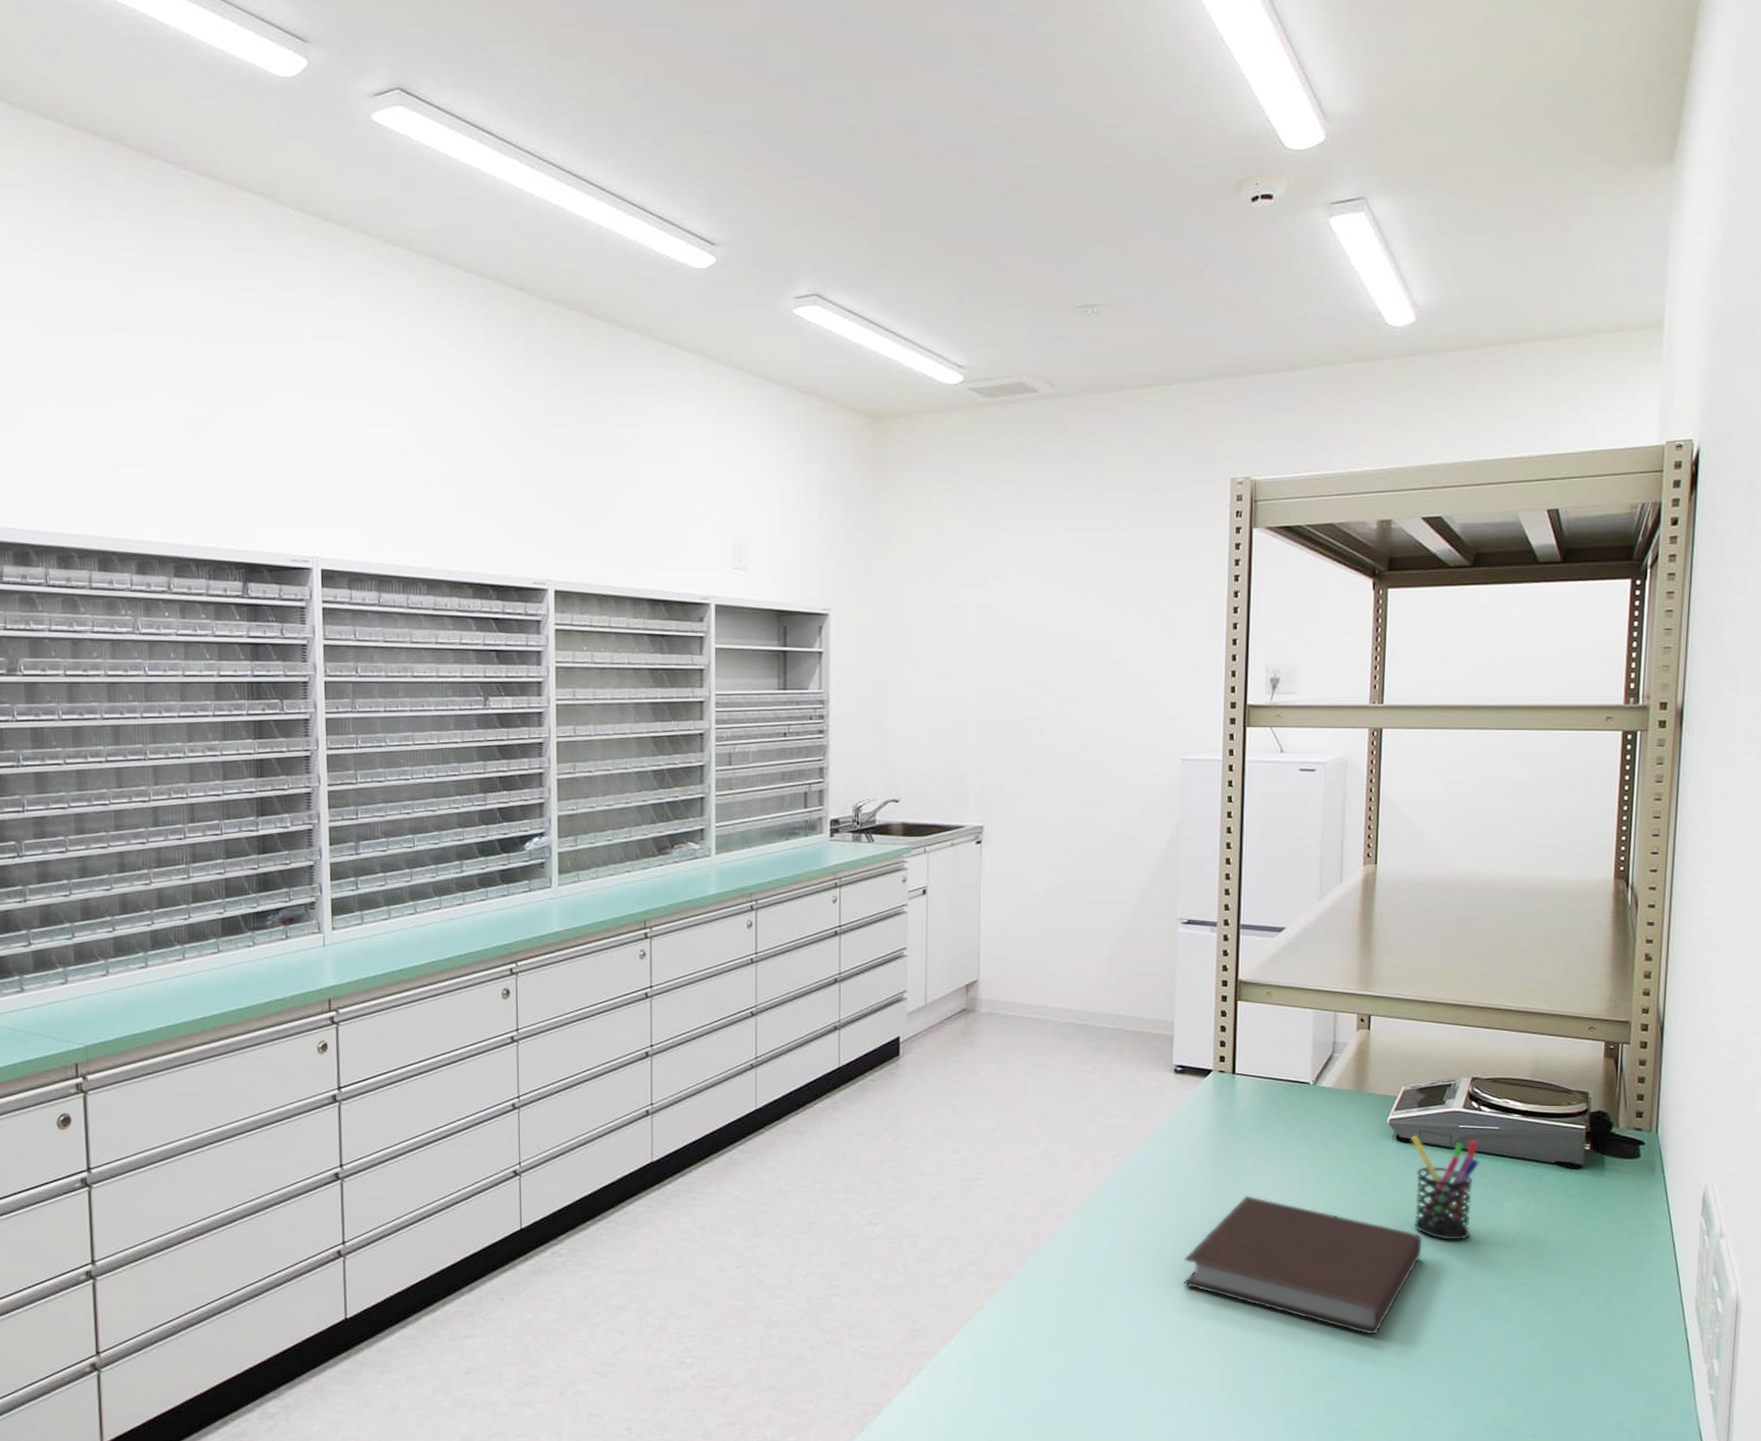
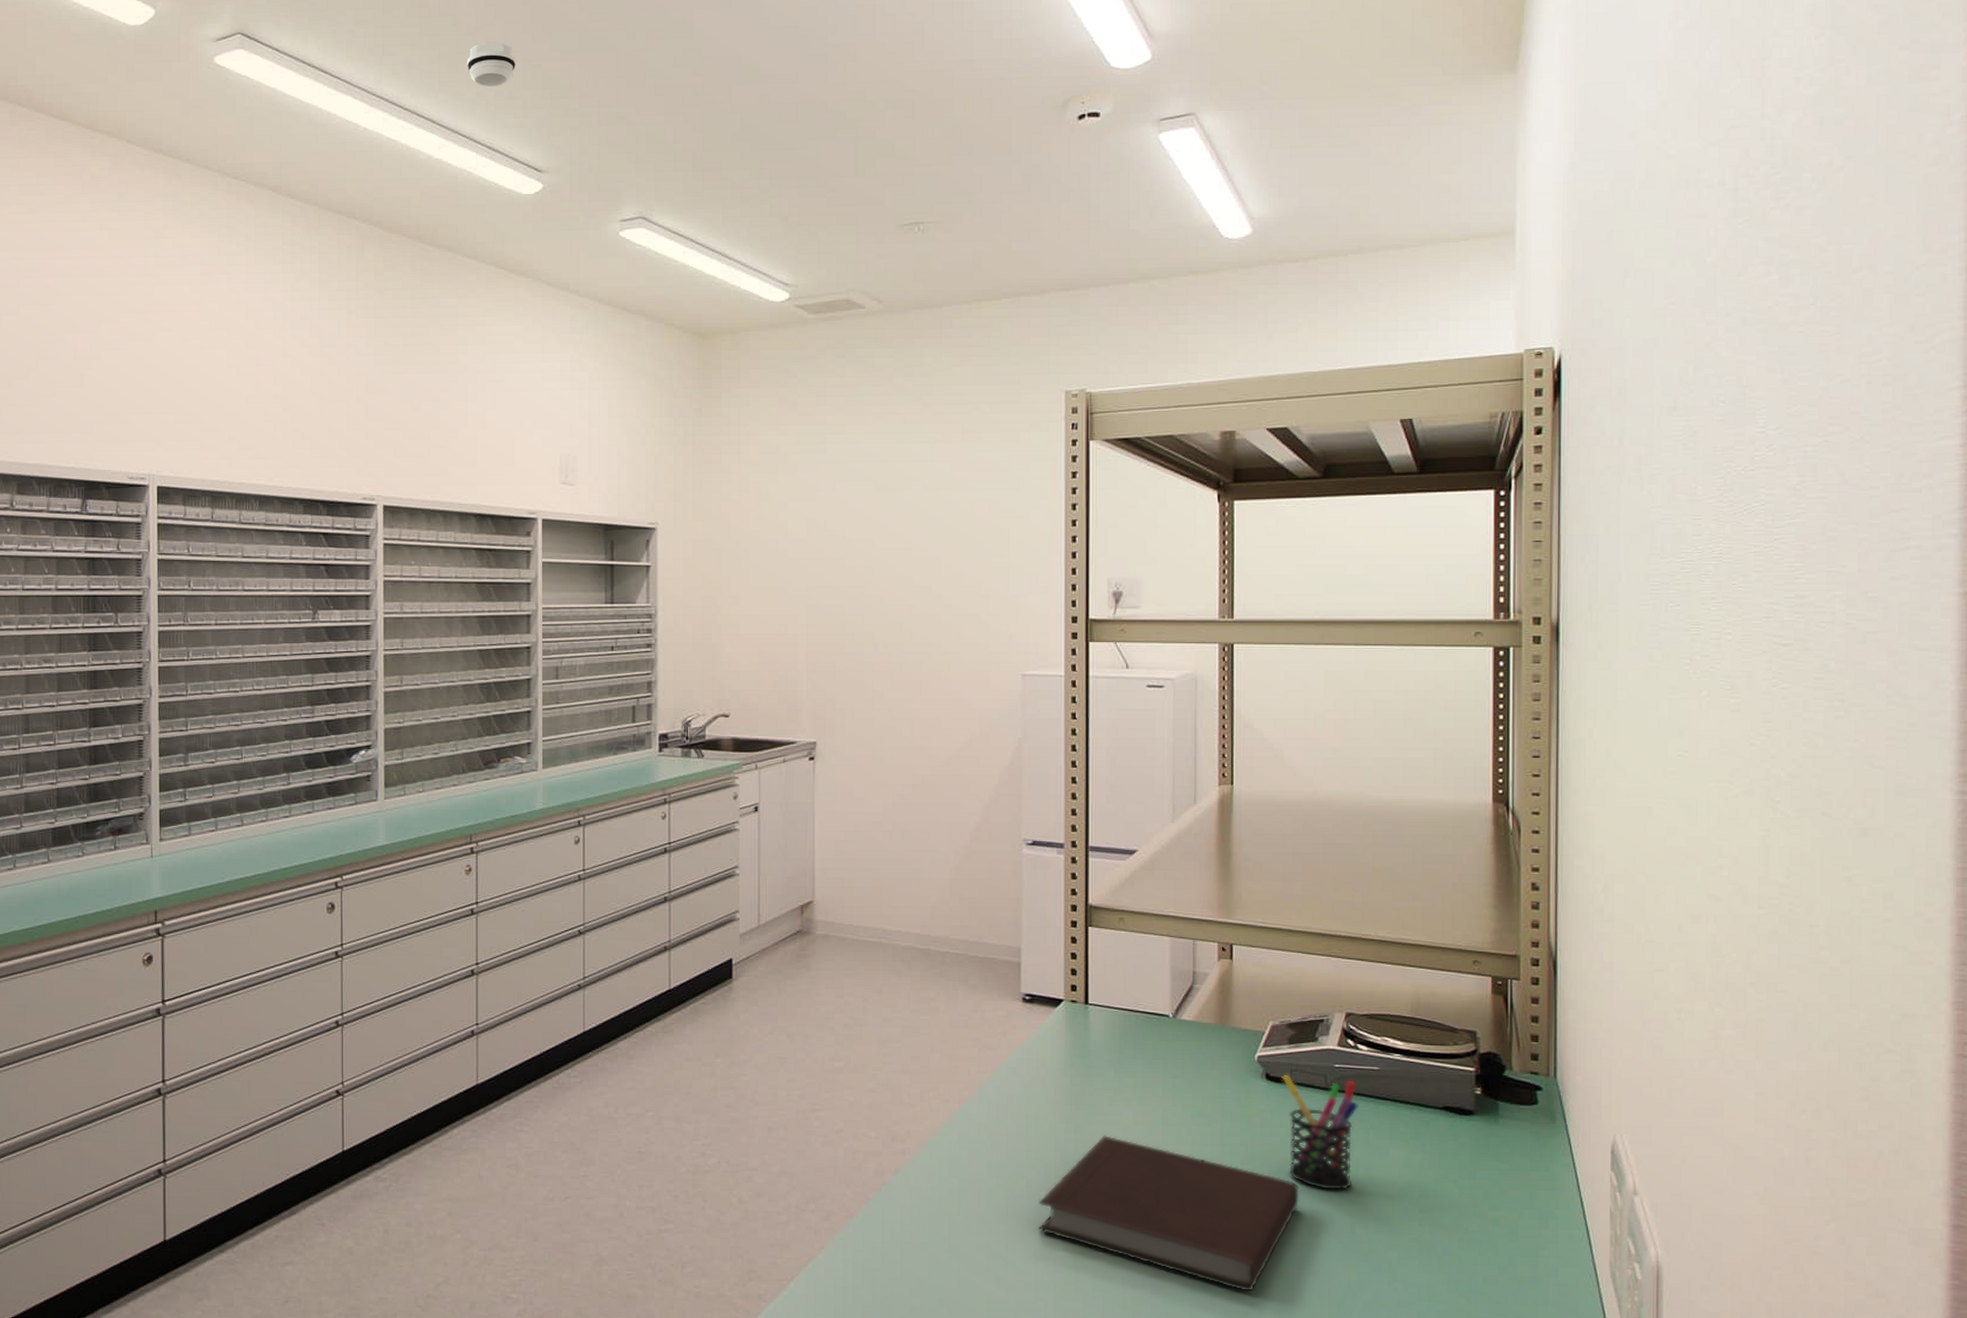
smoke detector: none [637,105,689,153] -> present [466,42,517,87]

